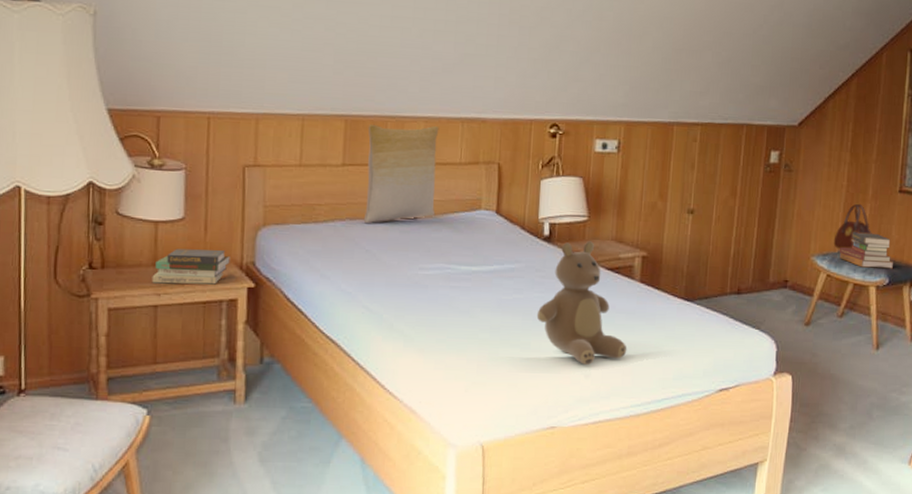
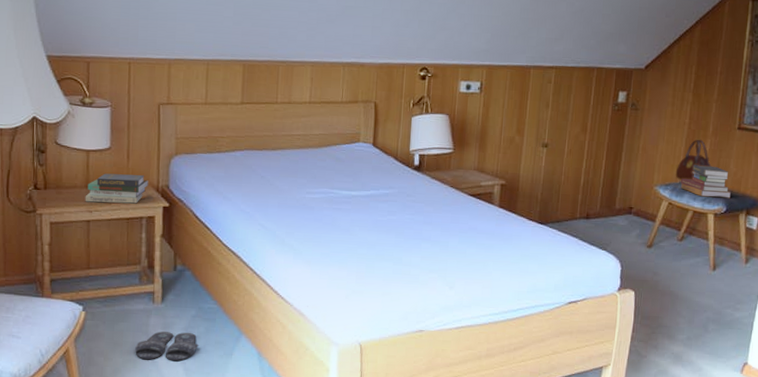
slippers: none [211,437,289,473] -> present [135,331,199,362]
pillow: present [363,124,440,224] -> none [259,68,324,154]
teddy bear: present [536,241,627,365] -> none [407,170,487,278]

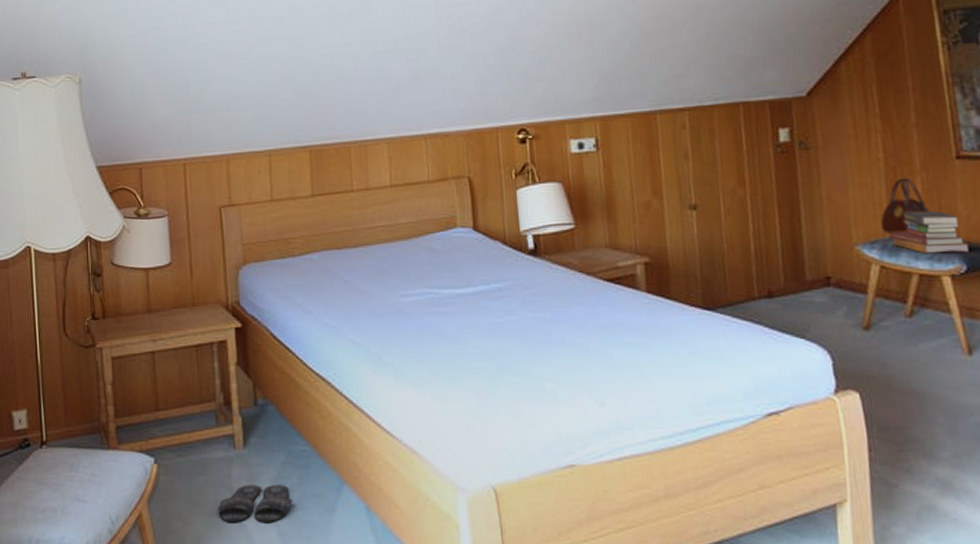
books: present [85,173,148,204] -> none [147,292,216,330]

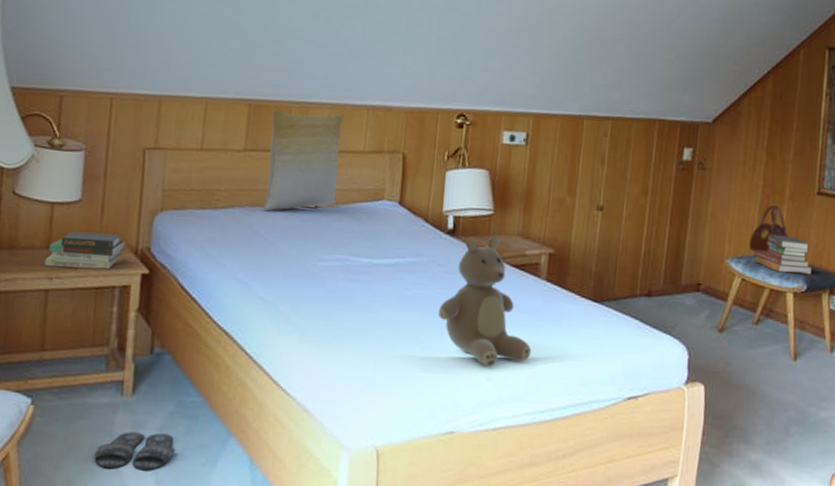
books: none [147,292,216,330] -> present [44,231,126,270]
pillow: none [332,146,410,253] -> present [263,109,344,212]
teddy bear: none [533,250,645,391] -> present [437,236,532,367]

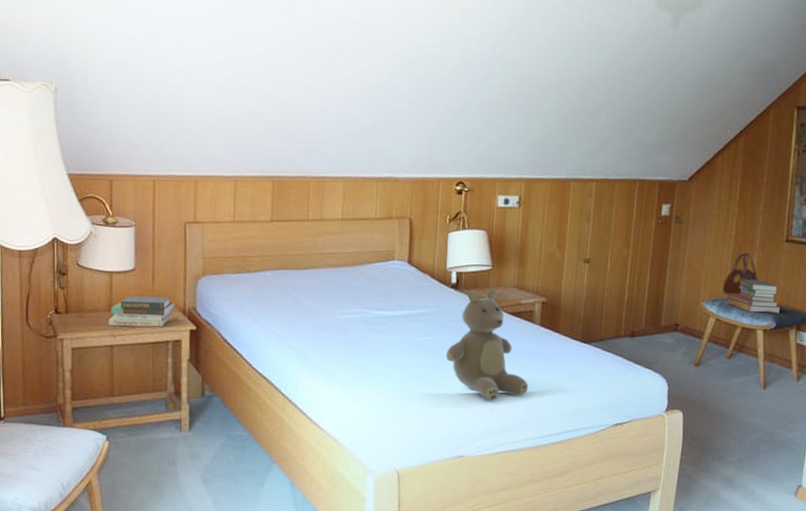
slippers: present [94,432,176,471] -> none [161,461,228,493]
pillow: present [263,109,344,212] -> none [290,184,356,274]

